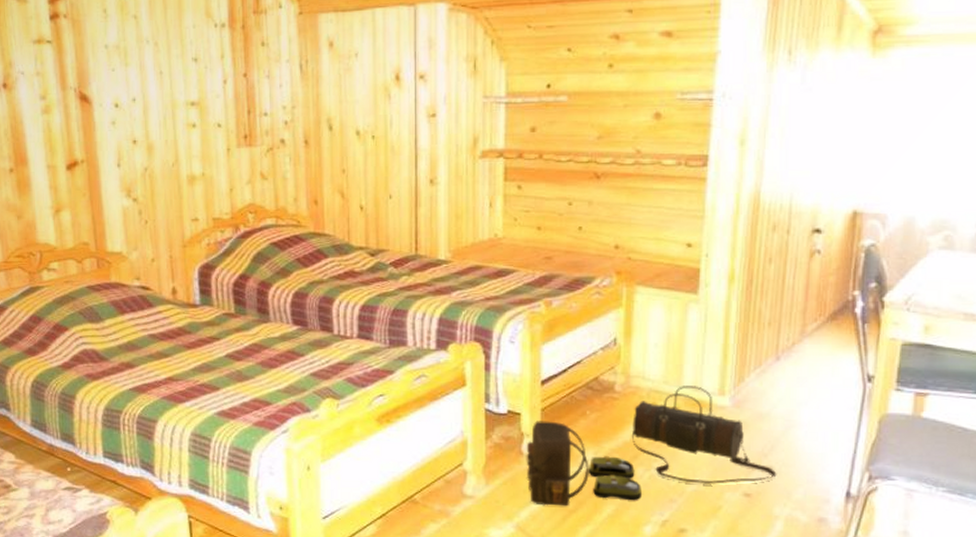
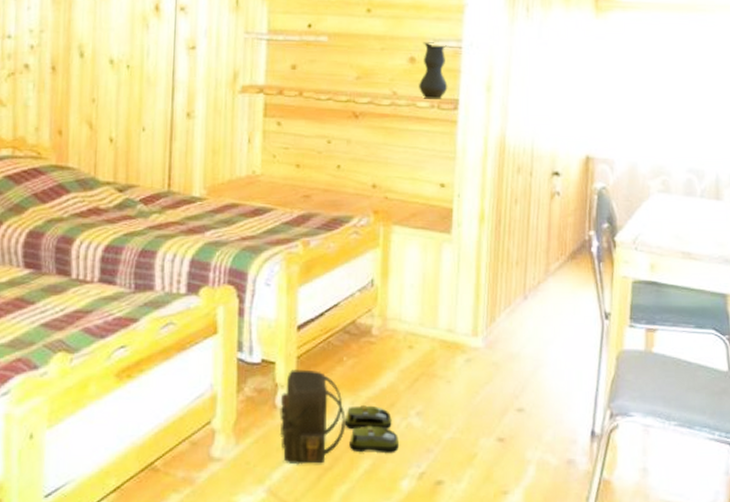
duffel bag: present [631,386,777,485] -> none [388,327,528,432]
vase: none [665,95,697,156] -> present [419,42,448,99]

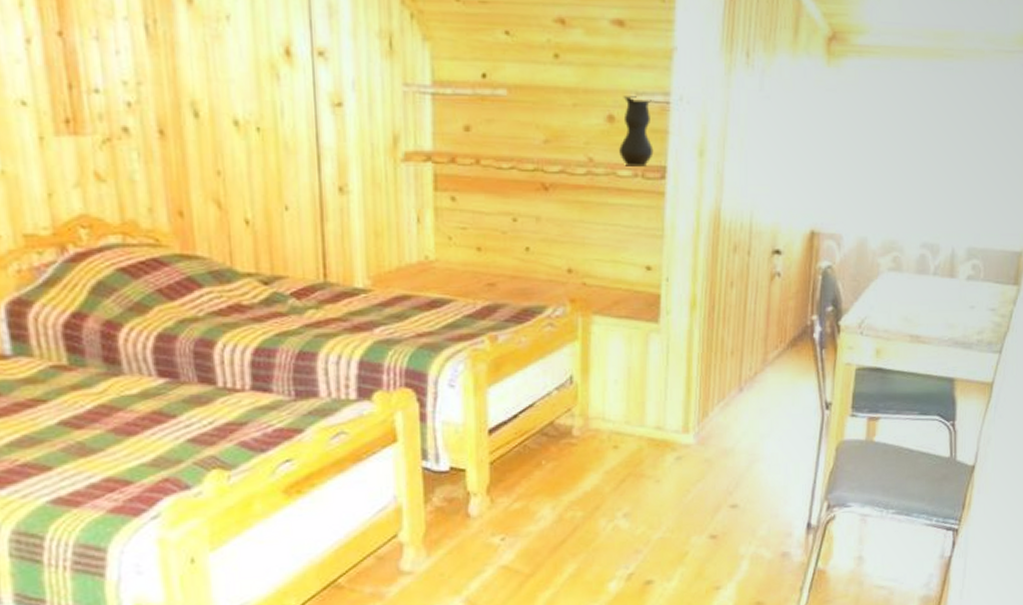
backpack: present [279,369,346,465] -> none [473,475,547,573]
slippers: present [346,405,398,452] -> none [547,509,605,557]

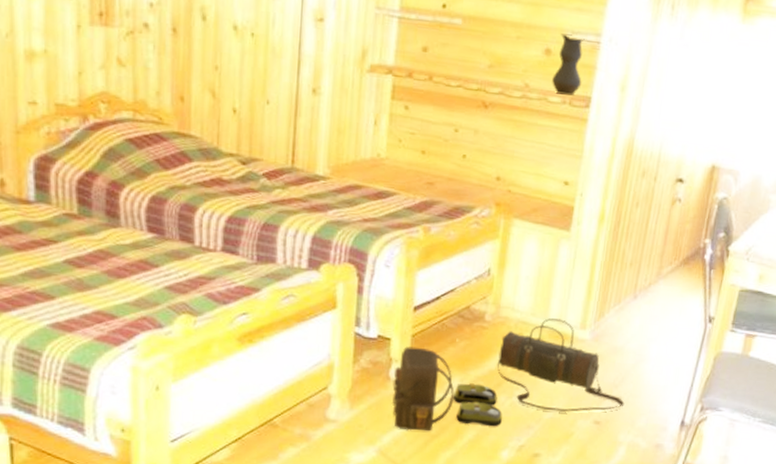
backpack: none [473,475,547,573] -> present [391,346,455,431]
slippers: none [547,509,605,557] -> present [454,383,502,426]
duffel bag: none [592,424,742,531] -> present [496,318,625,413]

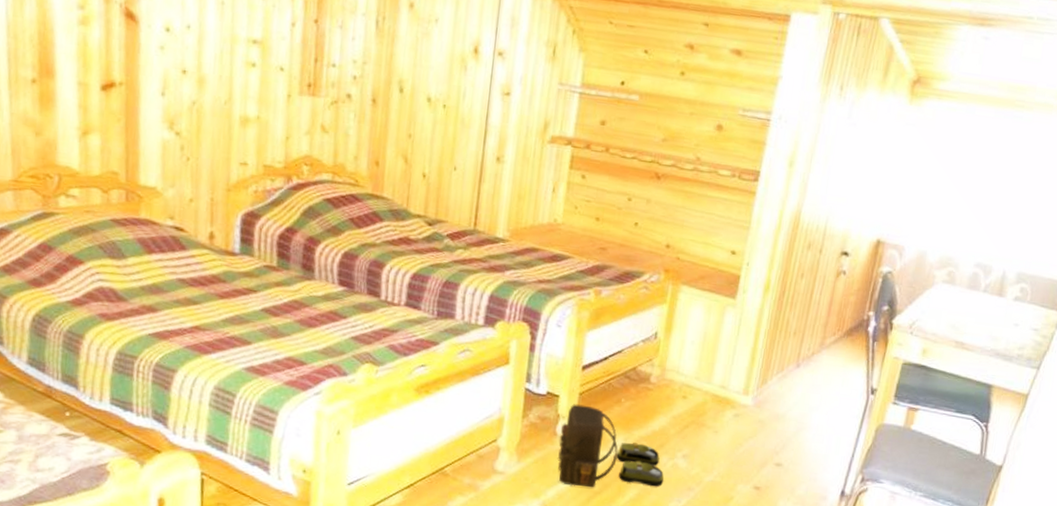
duffel bag: present [496,318,625,413] -> none [660,383,785,477]
vase: present [552,33,585,96] -> none [722,111,755,170]

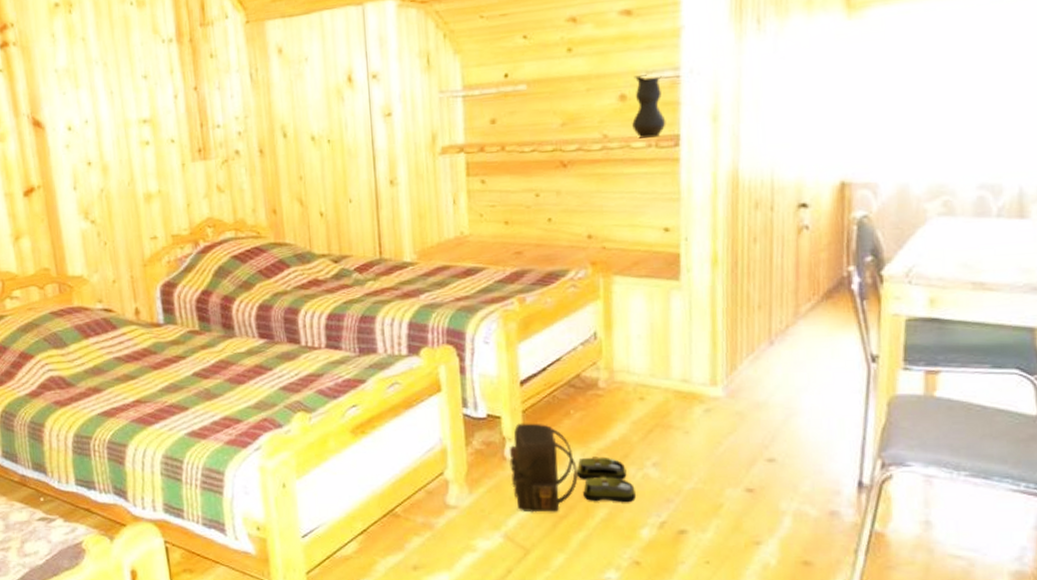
vase: none [722,111,755,170] -> present [632,75,666,139]

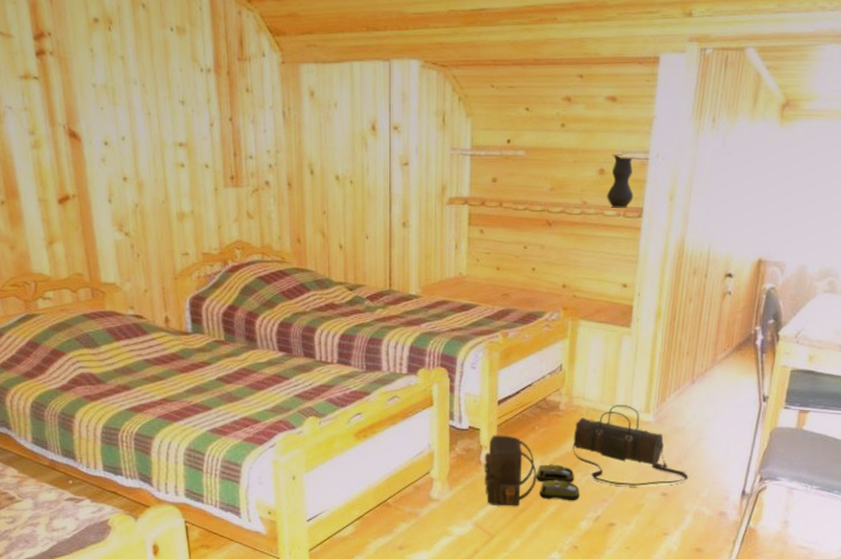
duffel bag: none [619,377,781,482] -> present [572,405,689,487]

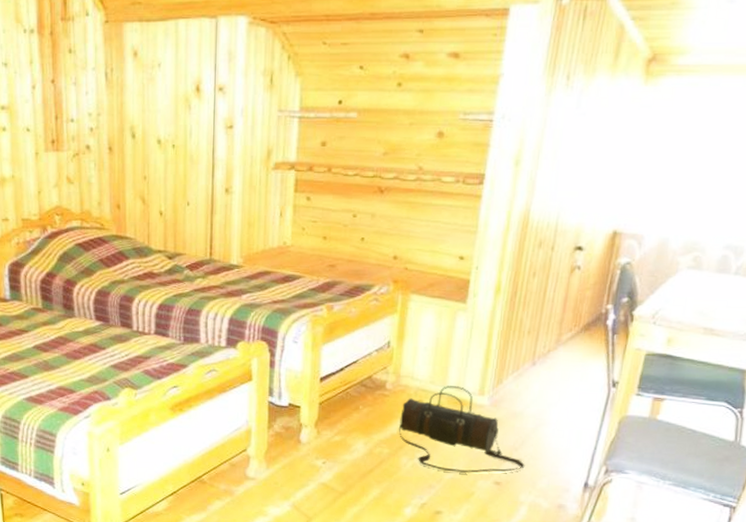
backpack: present [483,435,537,506] -> none [302,413,360,488]
slippers: present [537,464,580,500] -> none [359,446,405,485]
vase: present [607,154,634,208] -> none [445,116,477,174]

